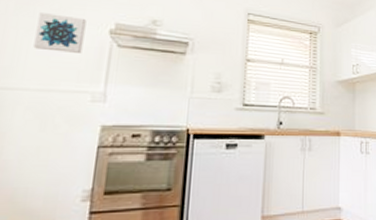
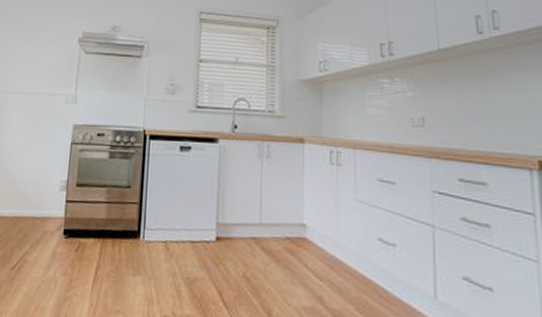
wall art: present [33,13,87,53] -> none [24,27,61,60]

